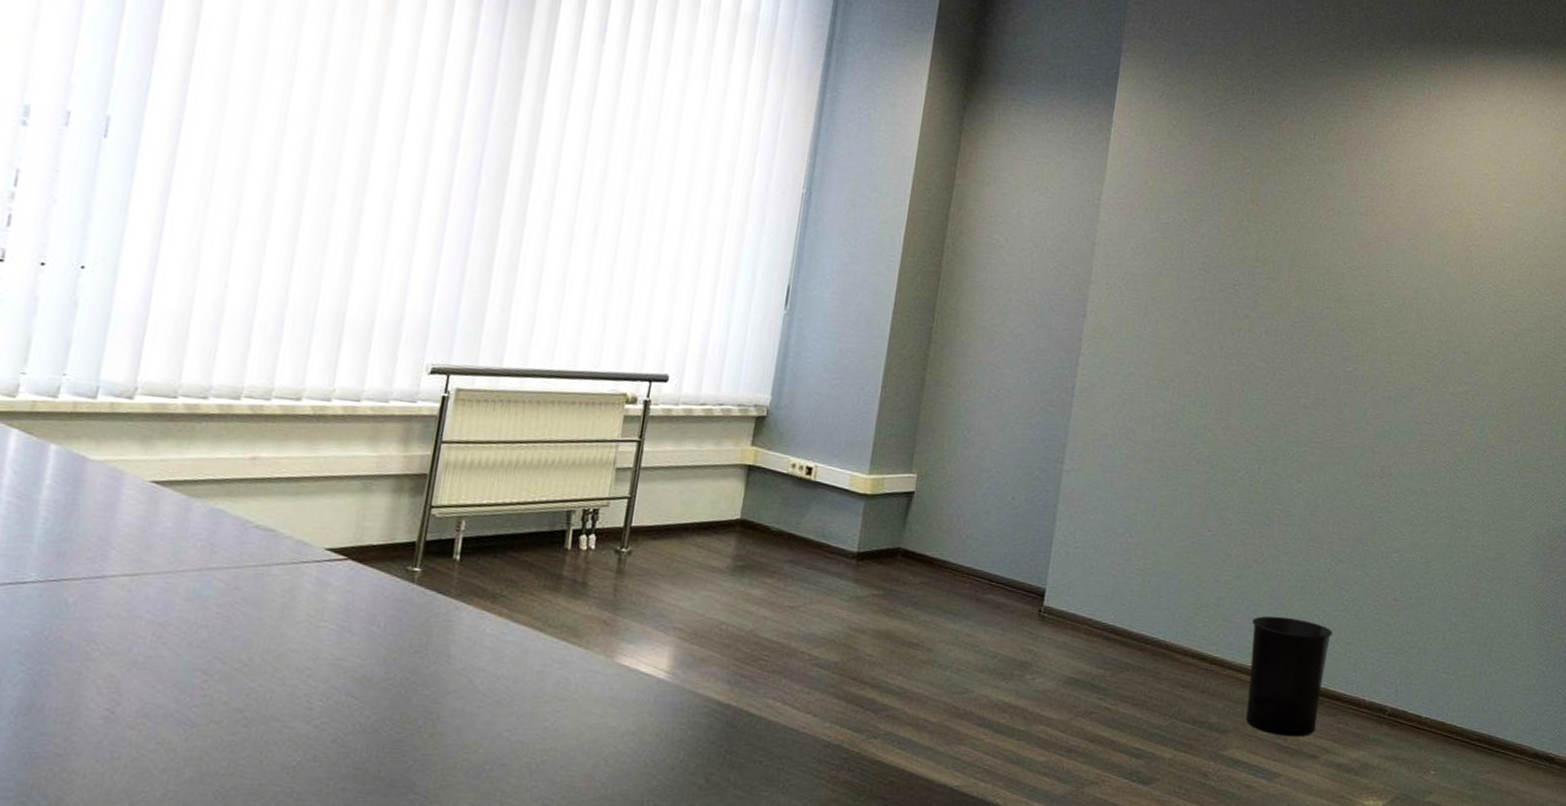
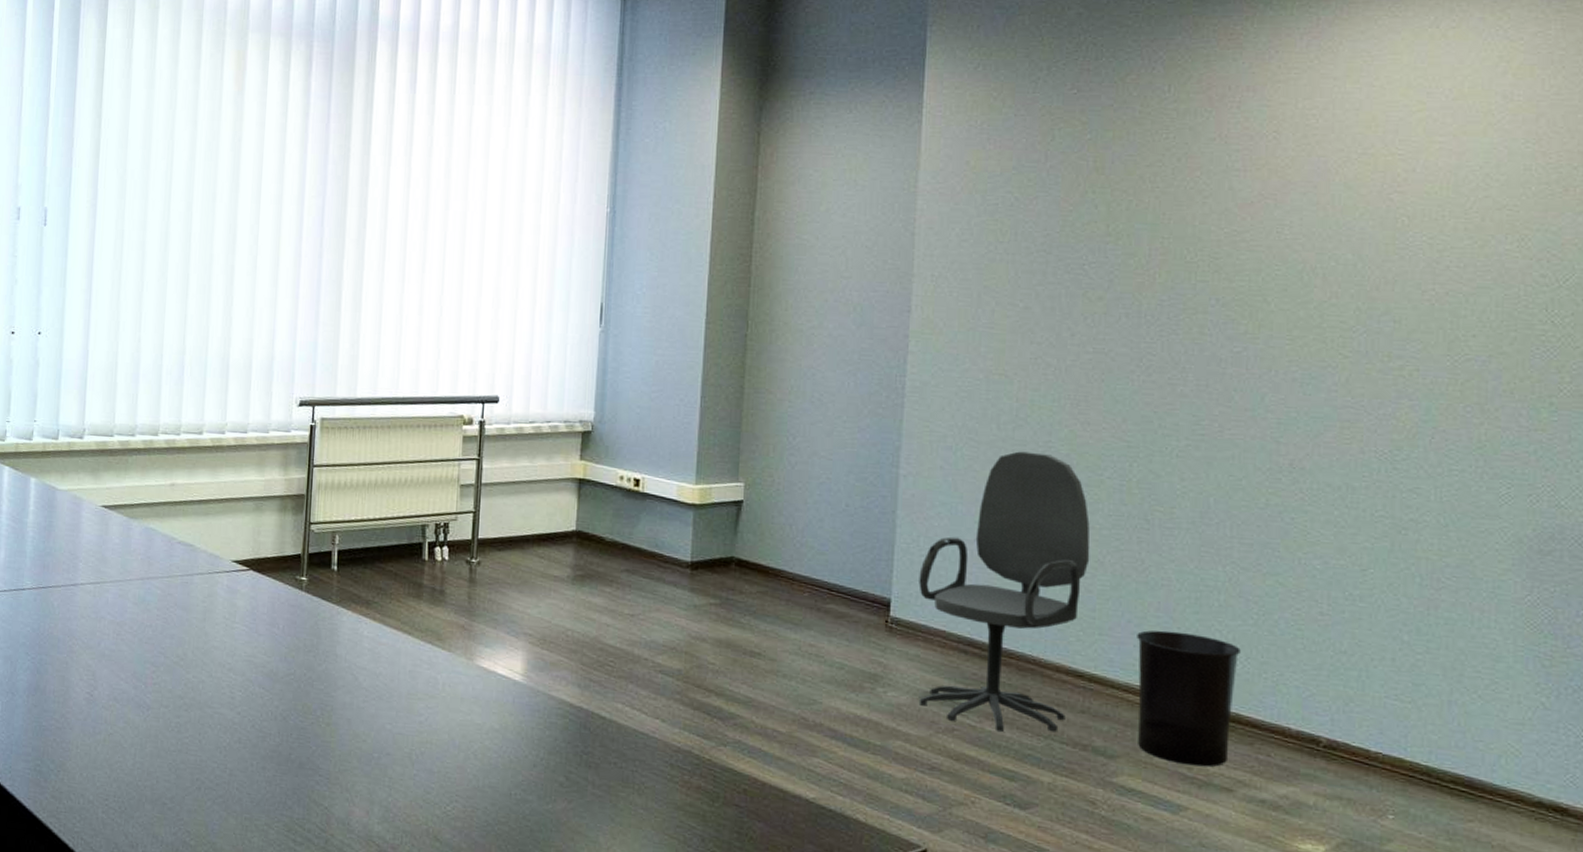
office chair: none [1062,451,1222,713] -> present [918,451,1090,732]

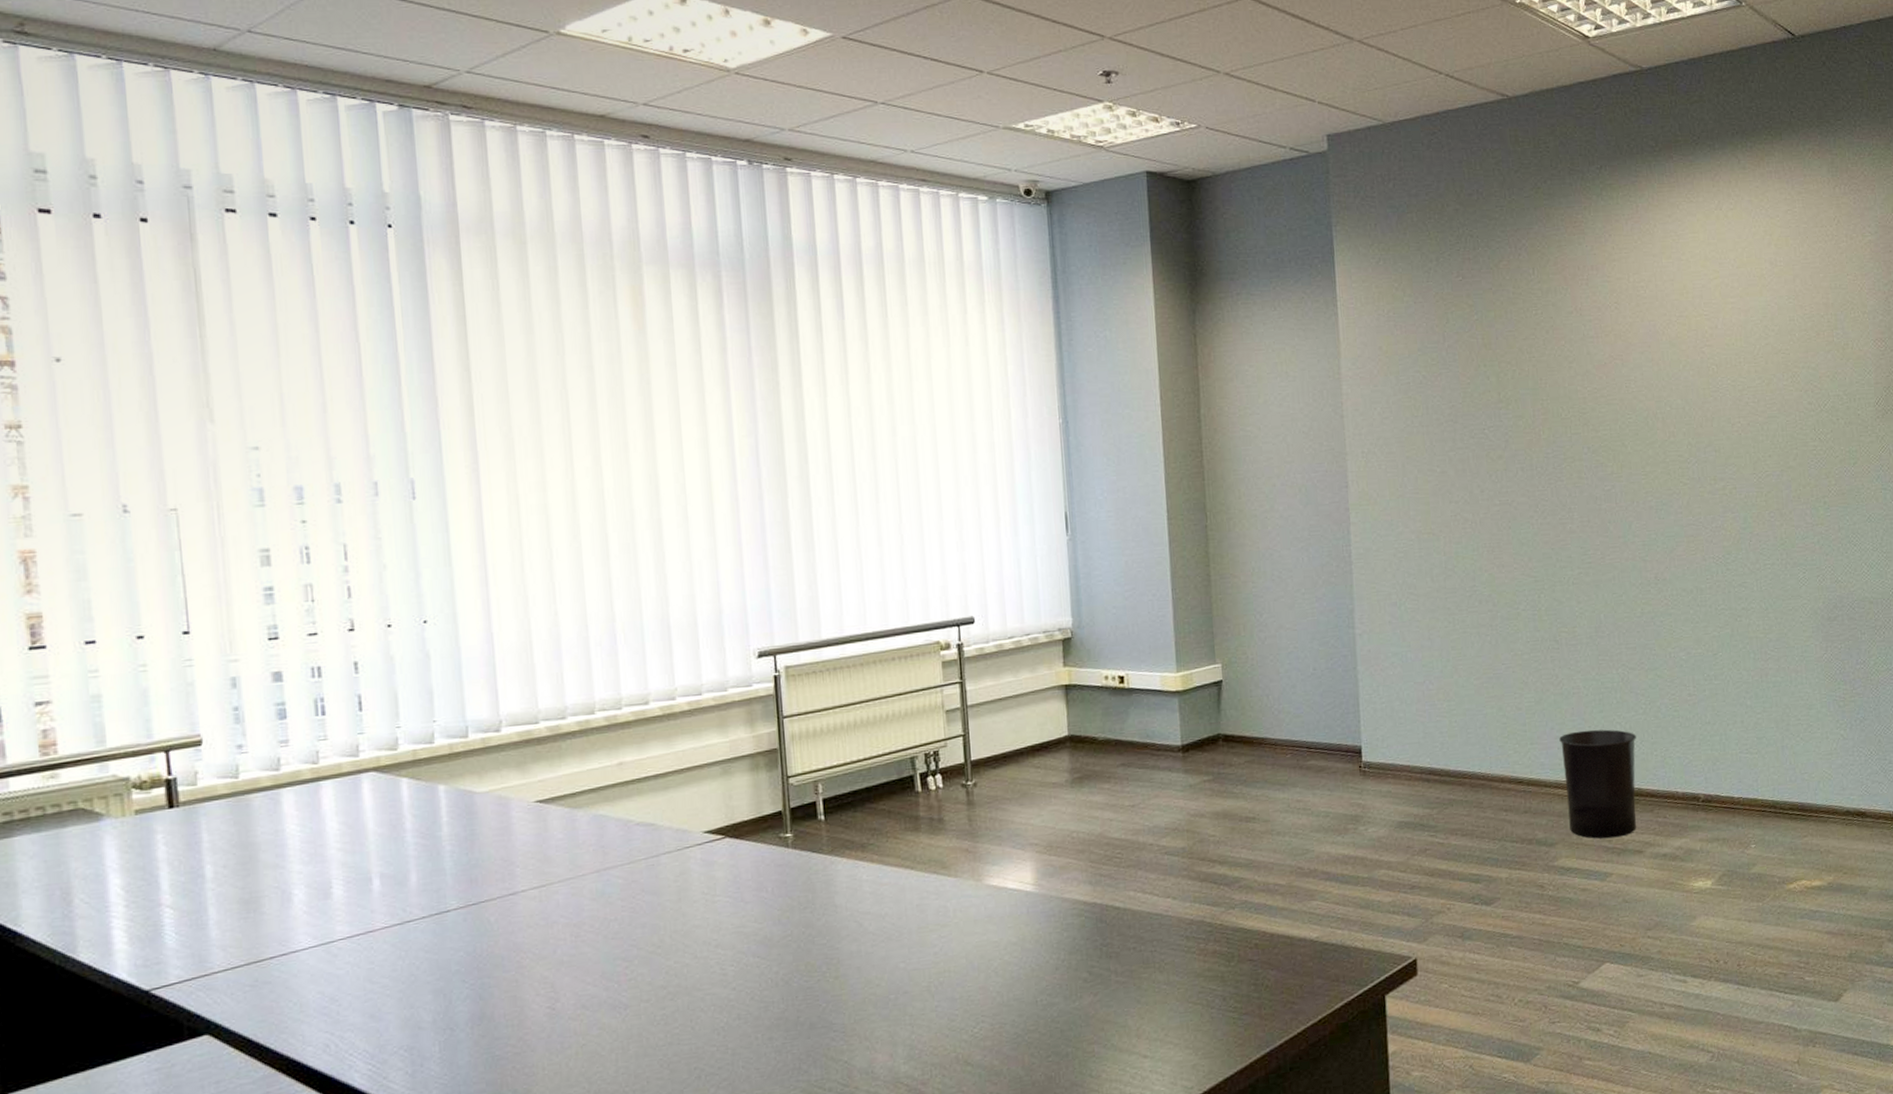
office chair: present [918,451,1090,732] -> none [1382,597,1517,843]

